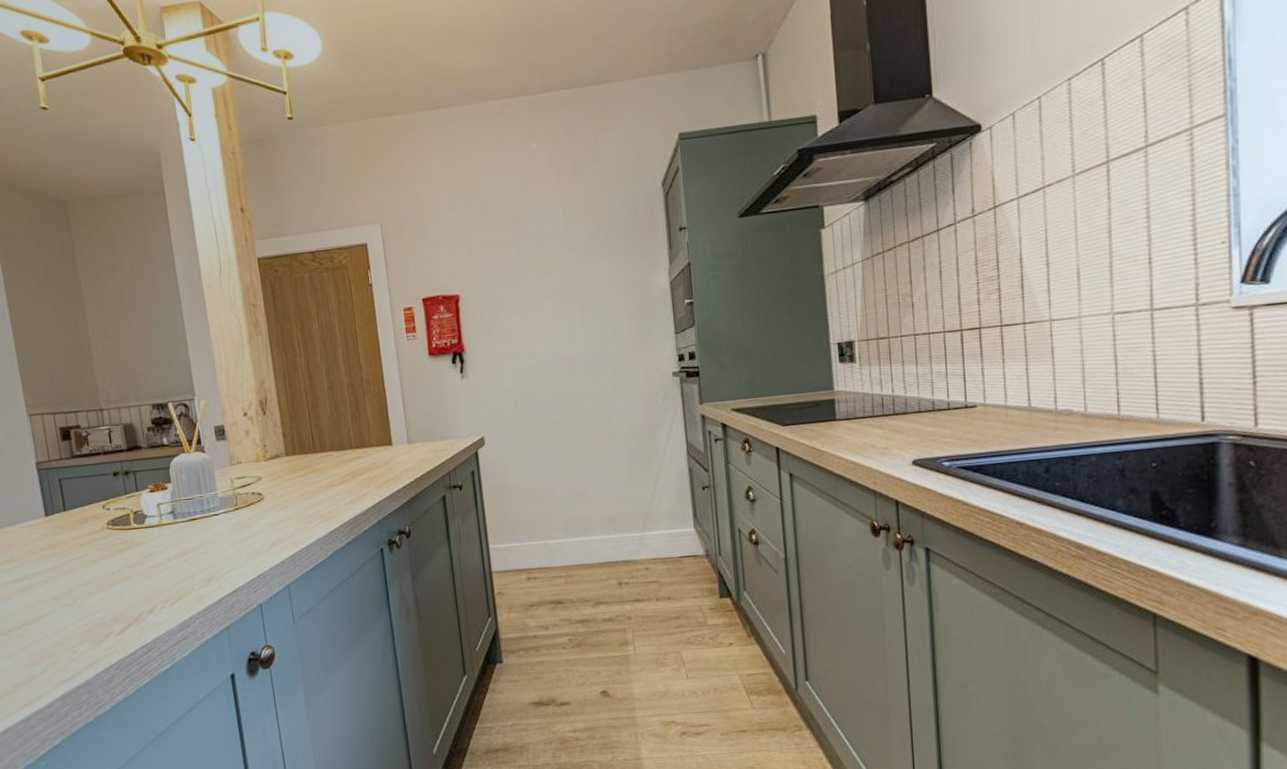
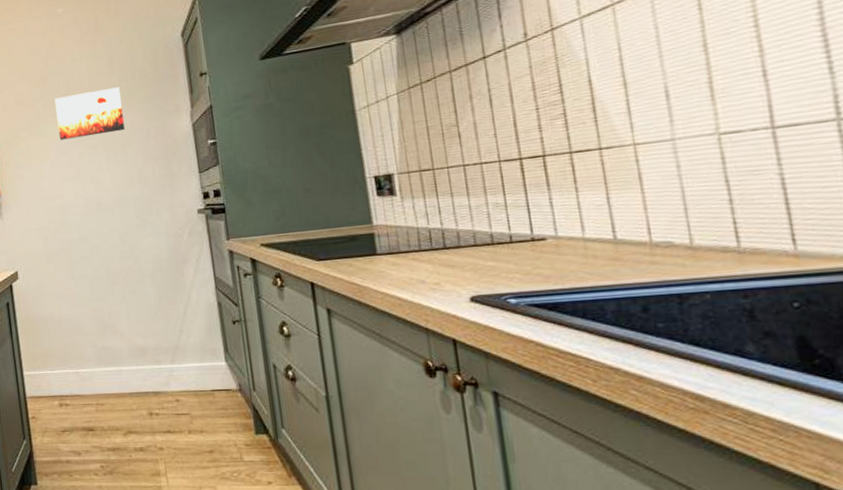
wall art: none [527,237,601,293] -> present [55,87,125,140]

